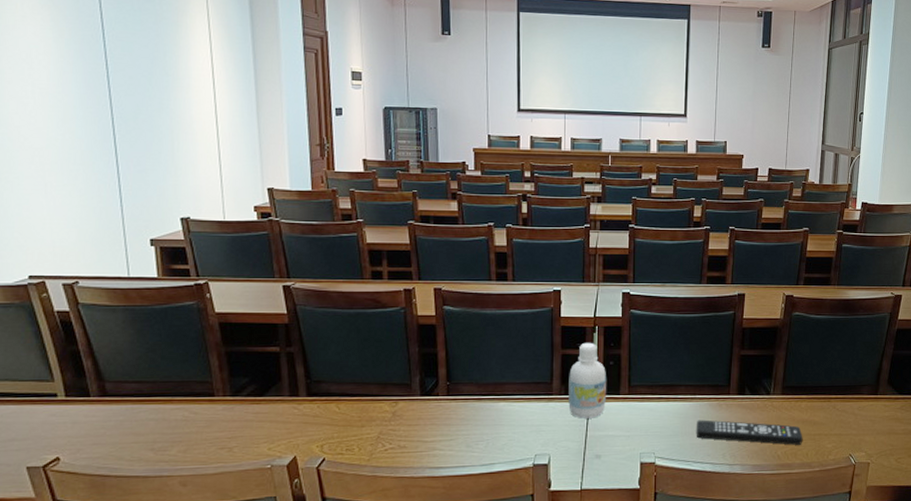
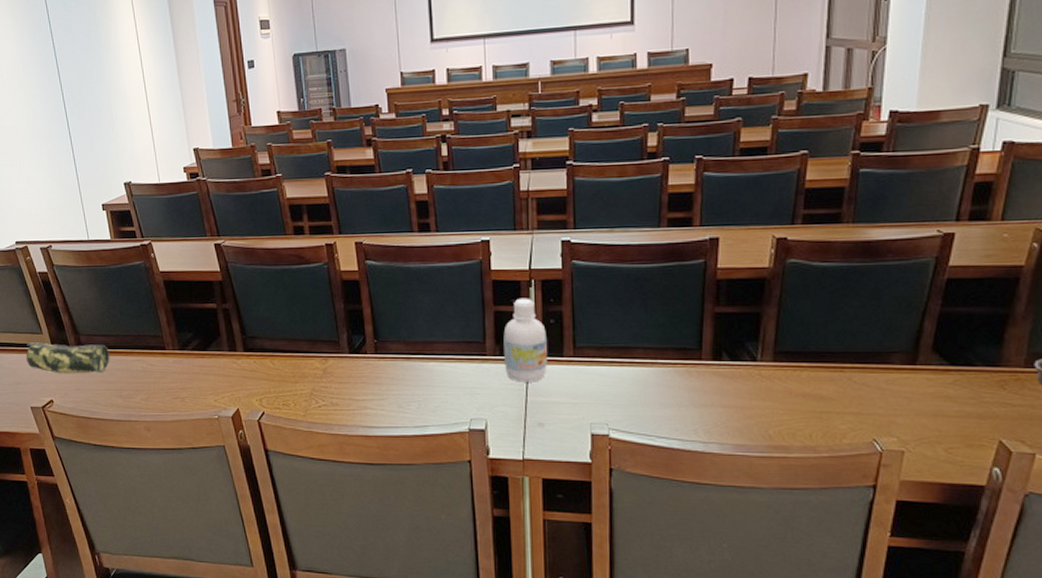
pencil case: none [26,390,143,427] -> present [26,341,110,374]
remote control: present [696,419,803,445] -> none [658,388,805,424]

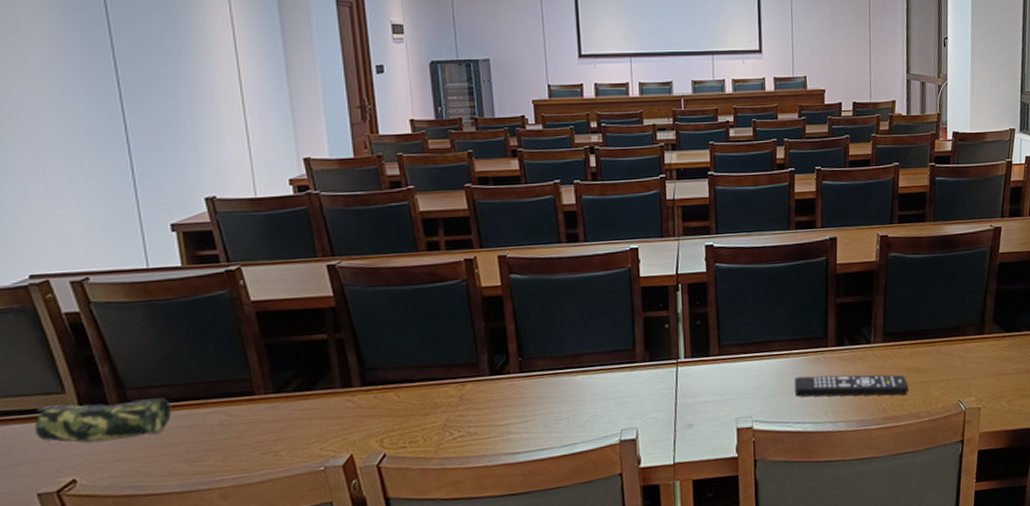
bottle: present [503,298,548,382] -> none [653,302,695,386]
remote control: none [658,388,805,424] -> present [794,374,909,397]

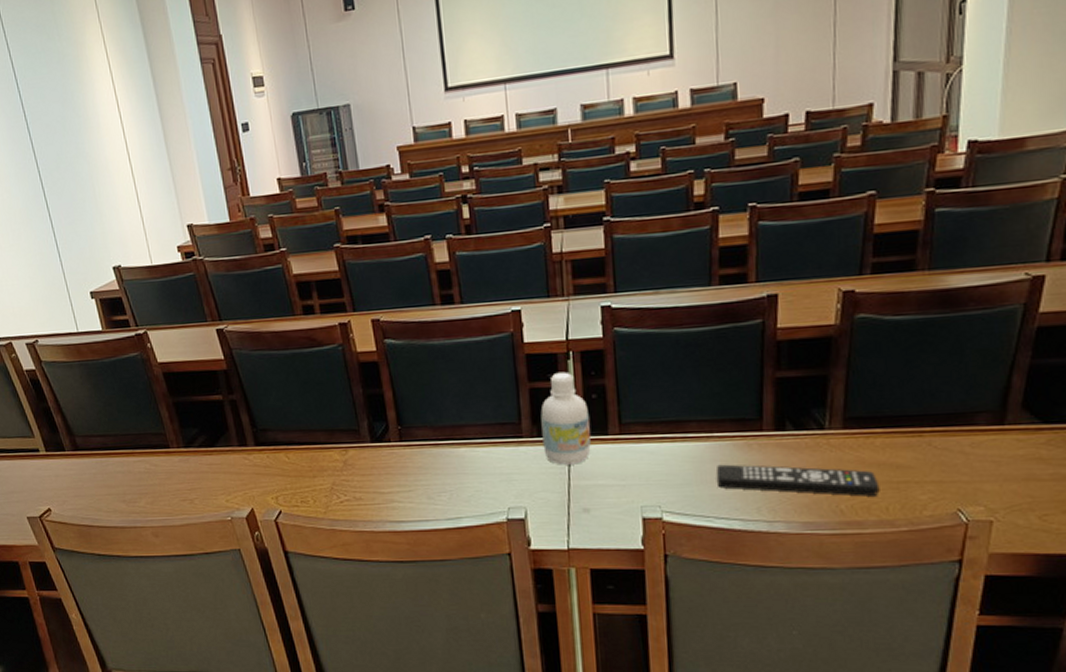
pencil case: present [34,397,172,443] -> none [18,445,110,480]
bottle: none [653,302,695,386] -> present [540,372,591,465]

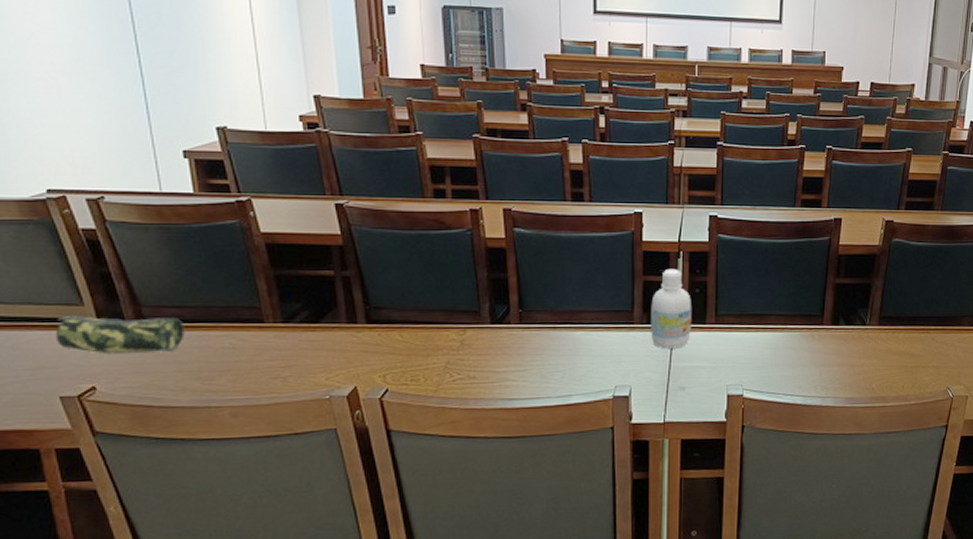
pencil case: none [18,445,110,480] -> present [55,314,185,354]
remote control: present [715,464,880,497] -> none [786,351,899,378]

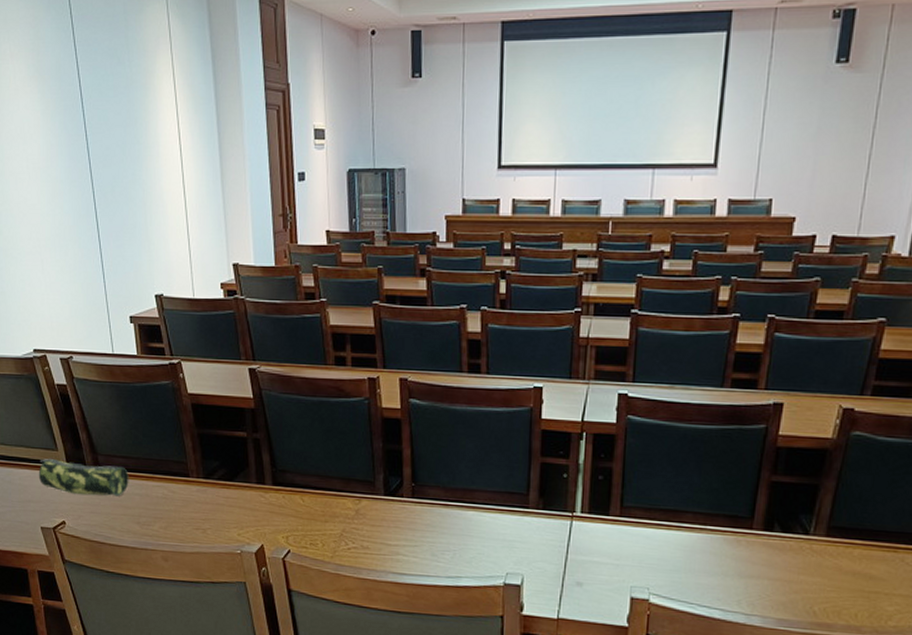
bottle: present [651,268,693,349] -> none [547,450,595,540]

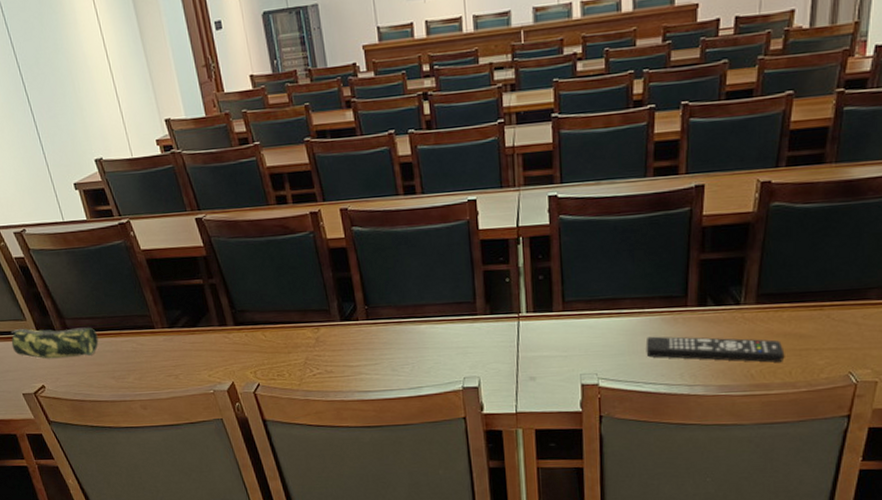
remote control: none [703,556,852,602] -> present [645,336,785,363]

